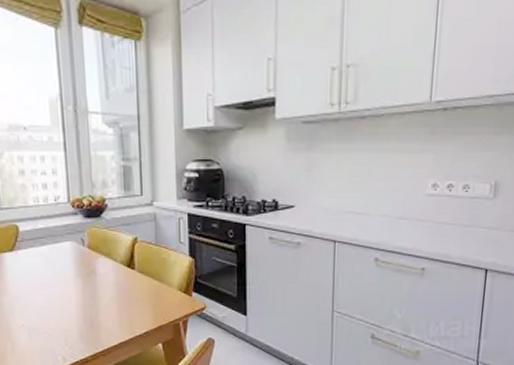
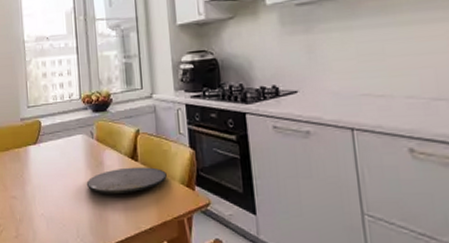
plate: none [76,275,164,302] -> present [86,167,167,194]

